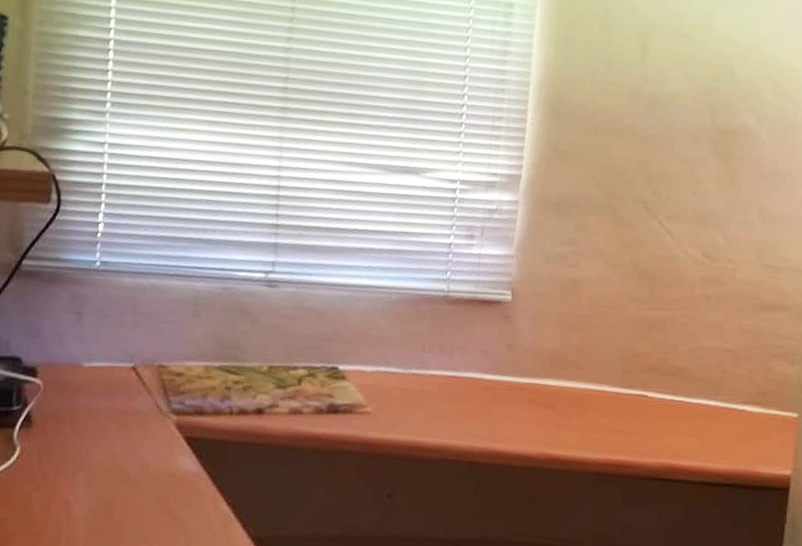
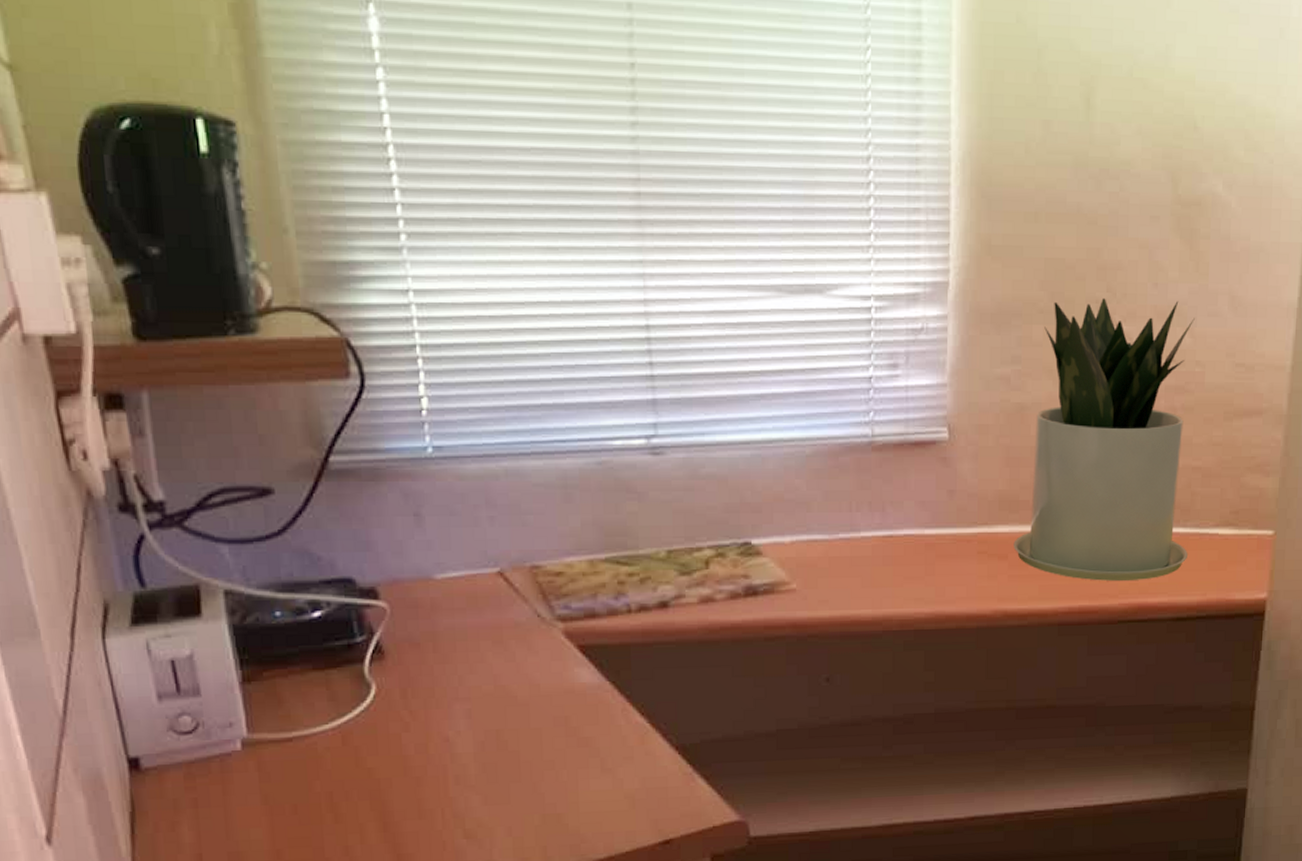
planter: none [561,199,728,444] -> present [1013,298,1195,581]

